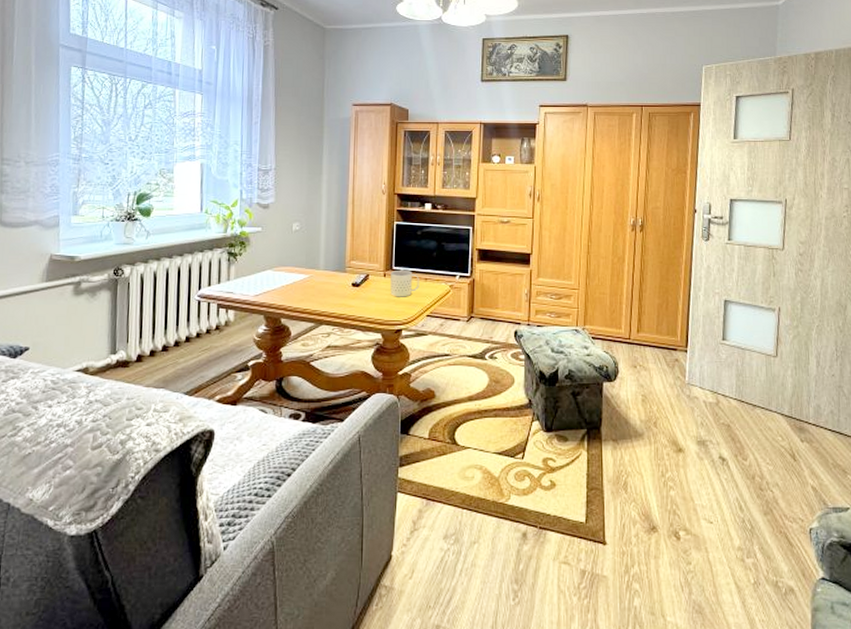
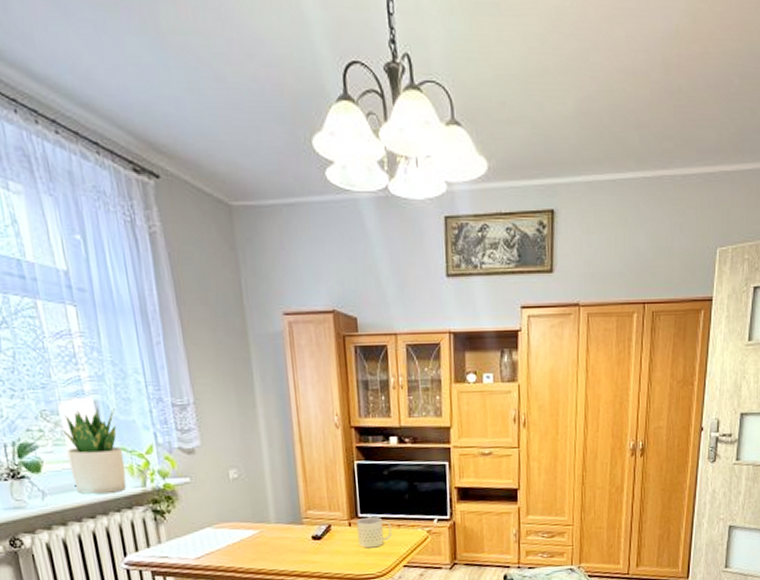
planter: none [172,169,215,237] -> present [62,407,127,495]

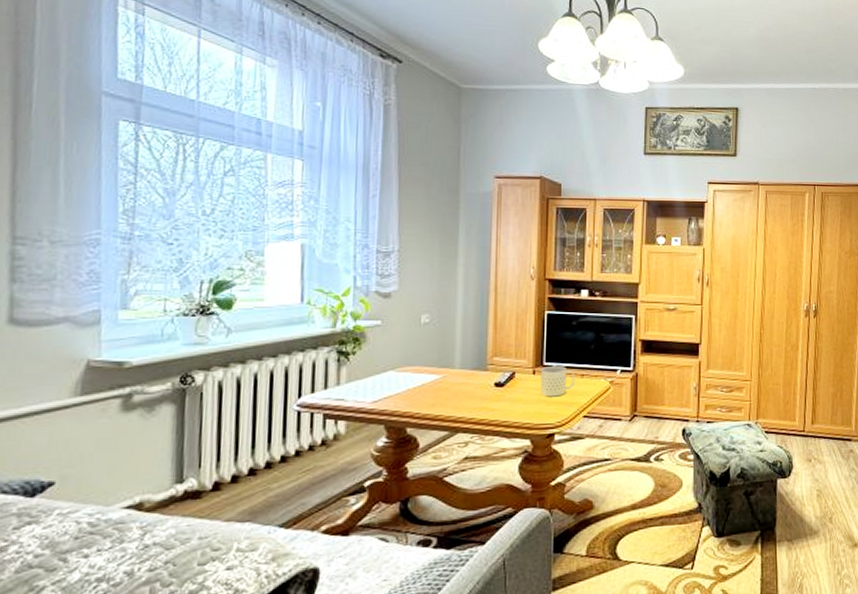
planter: present [62,407,127,495] -> none [262,250,320,334]

